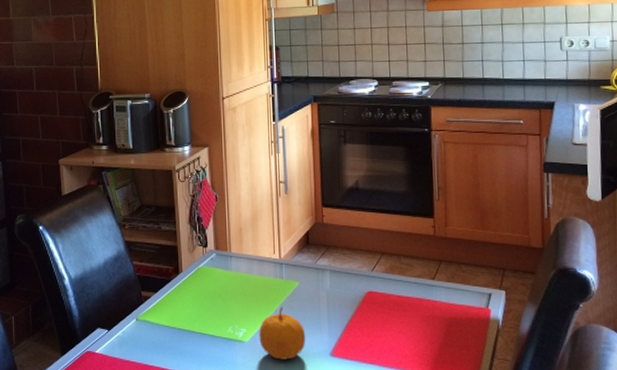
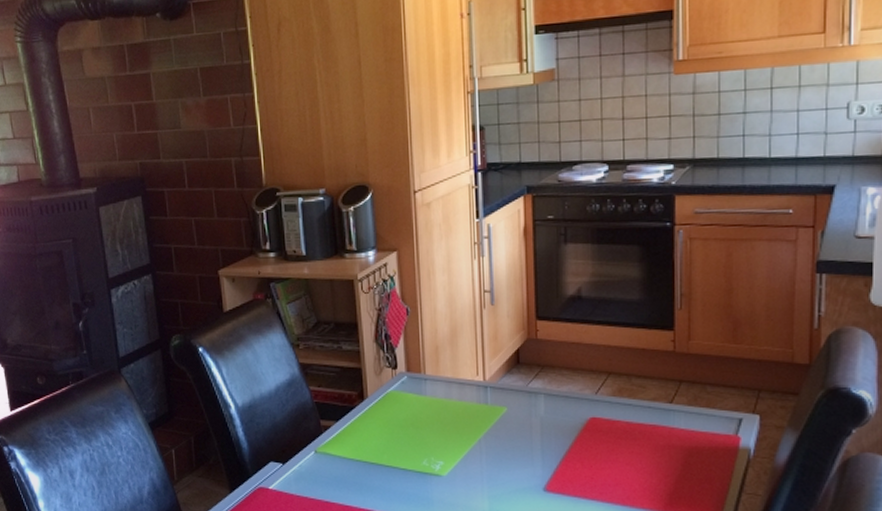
fruit: present [259,306,306,360] -> none [459,436,515,496]

